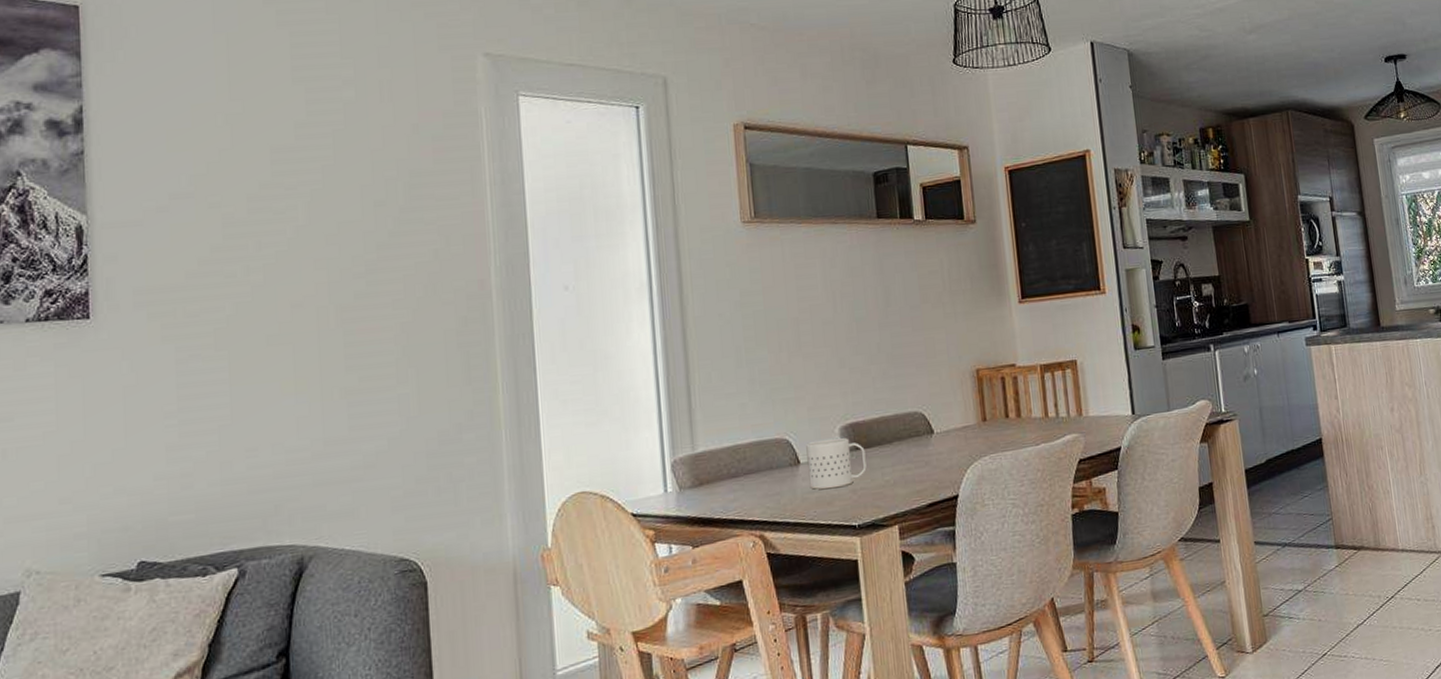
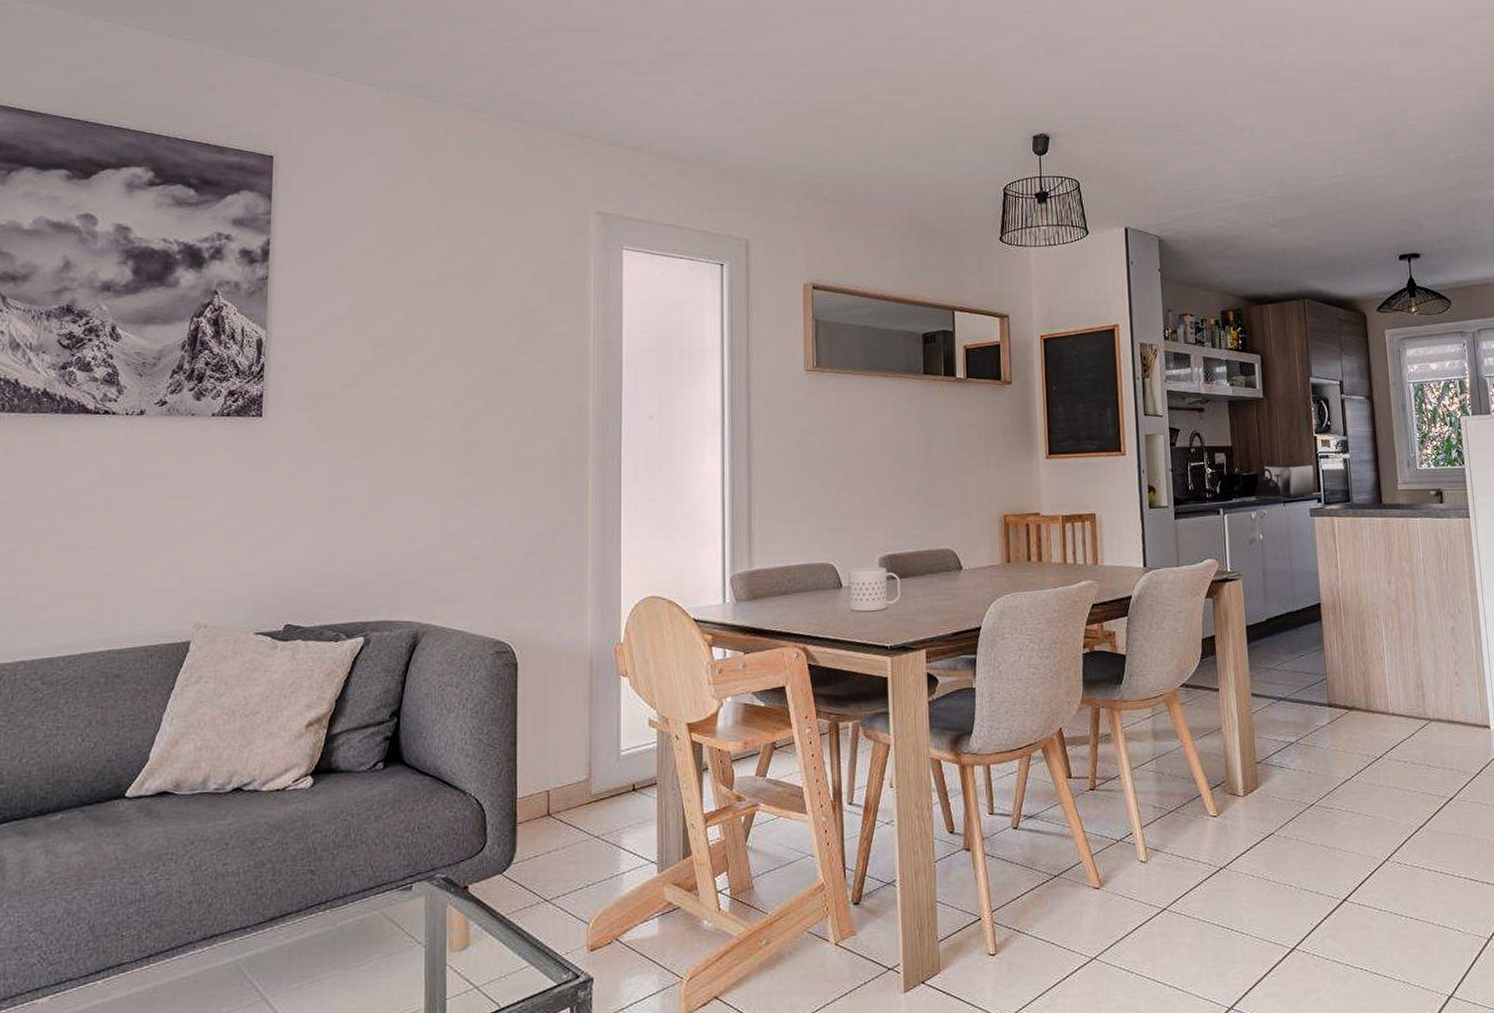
kettle: none [1246,296,1276,333] -> present [1254,468,1282,502]
toaster: none [1254,289,1309,328] -> present [1263,463,1315,499]

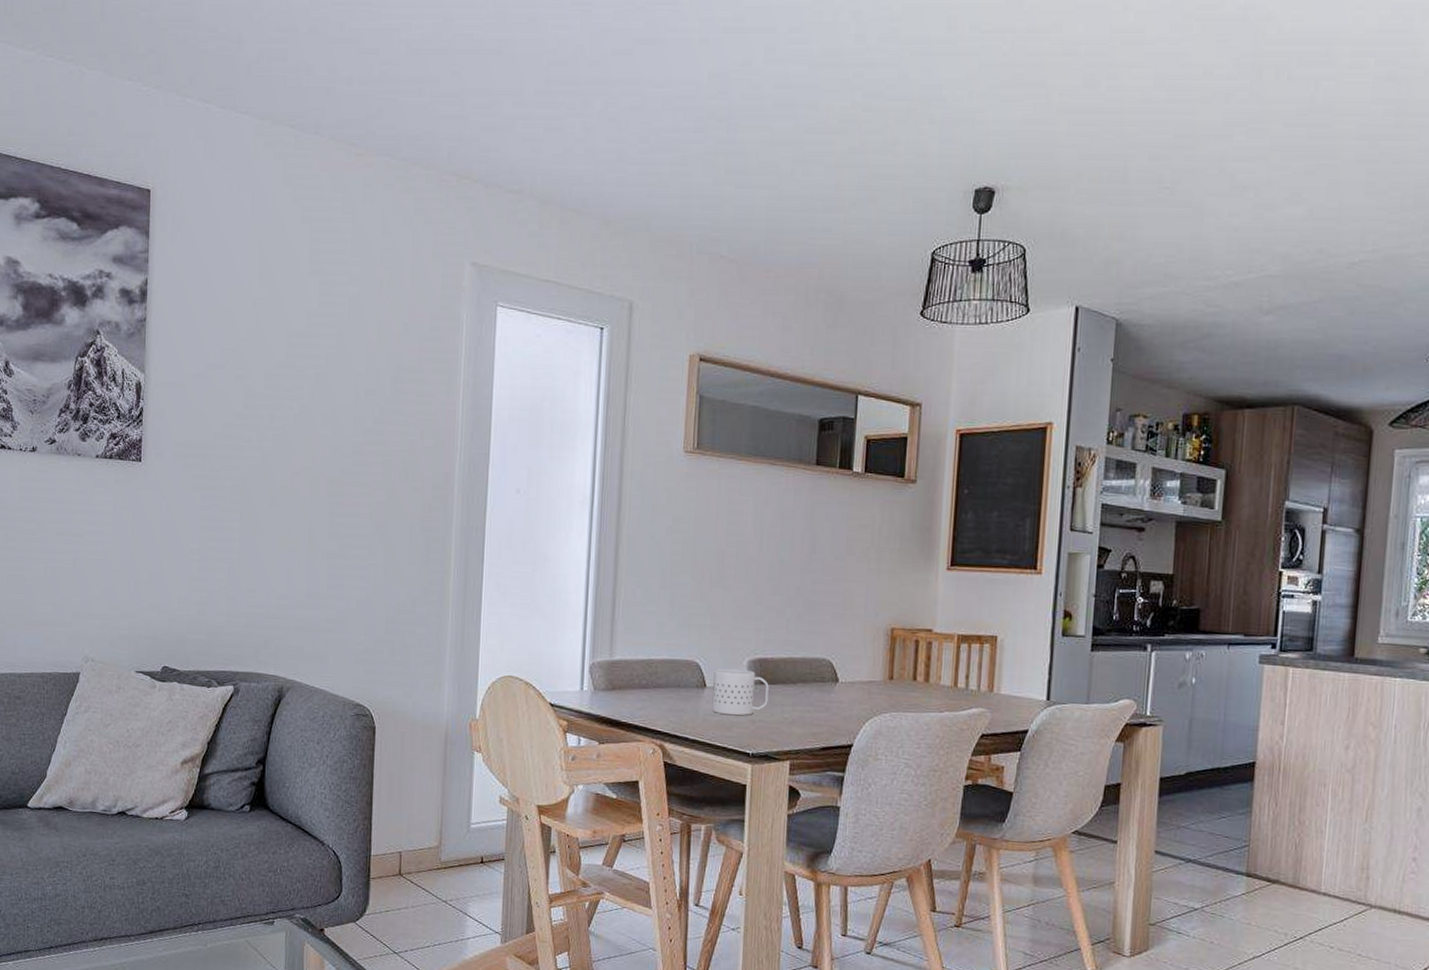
kettle: present [1254,468,1282,502] -> none [1192,603,1227,643]
toaster: present [1263,463,1315,499] -> none [1207,599,1273,641]

